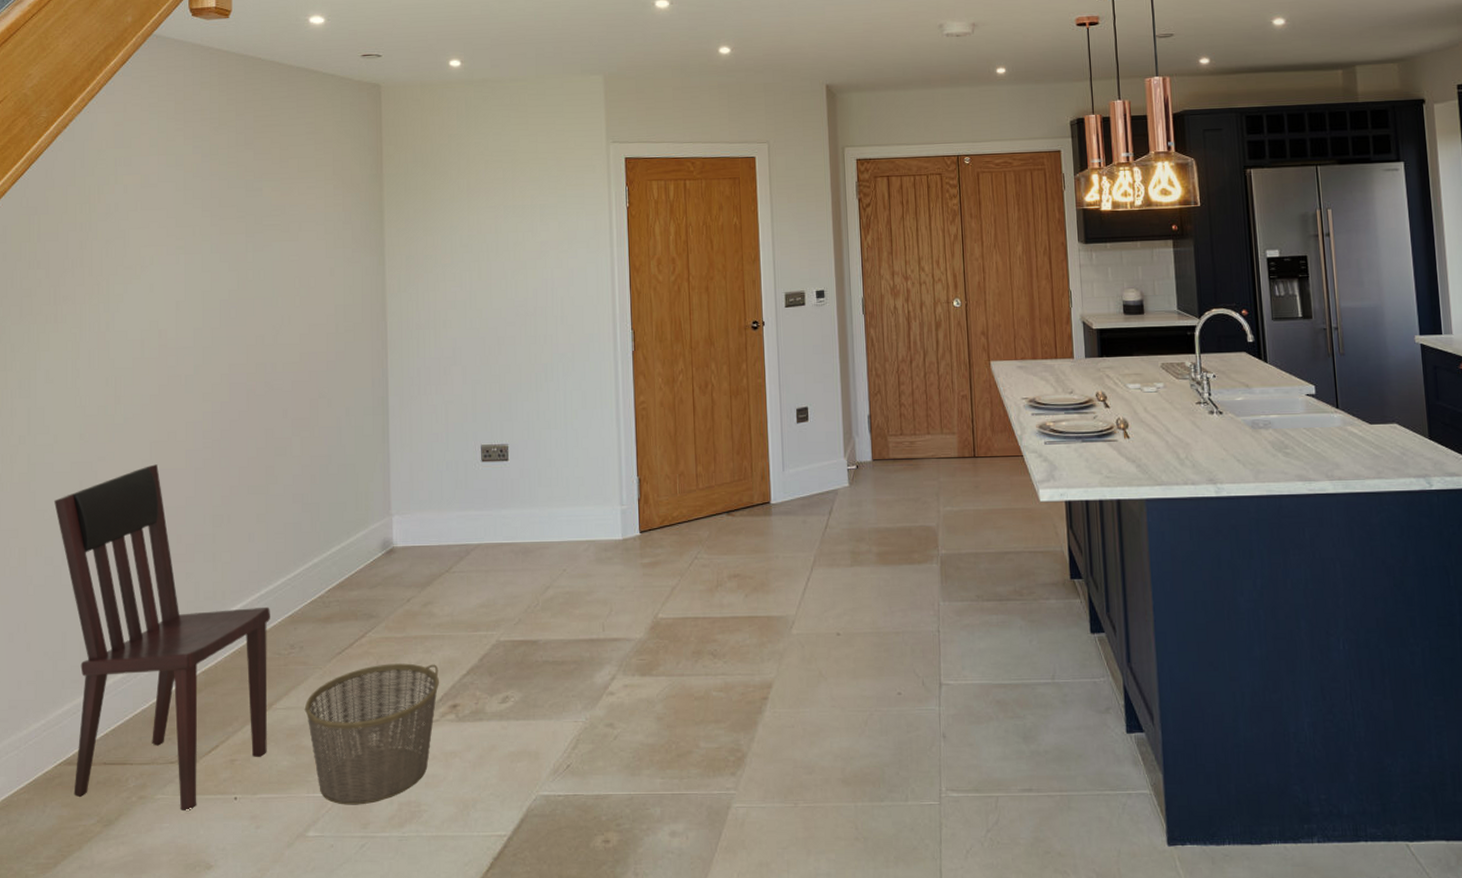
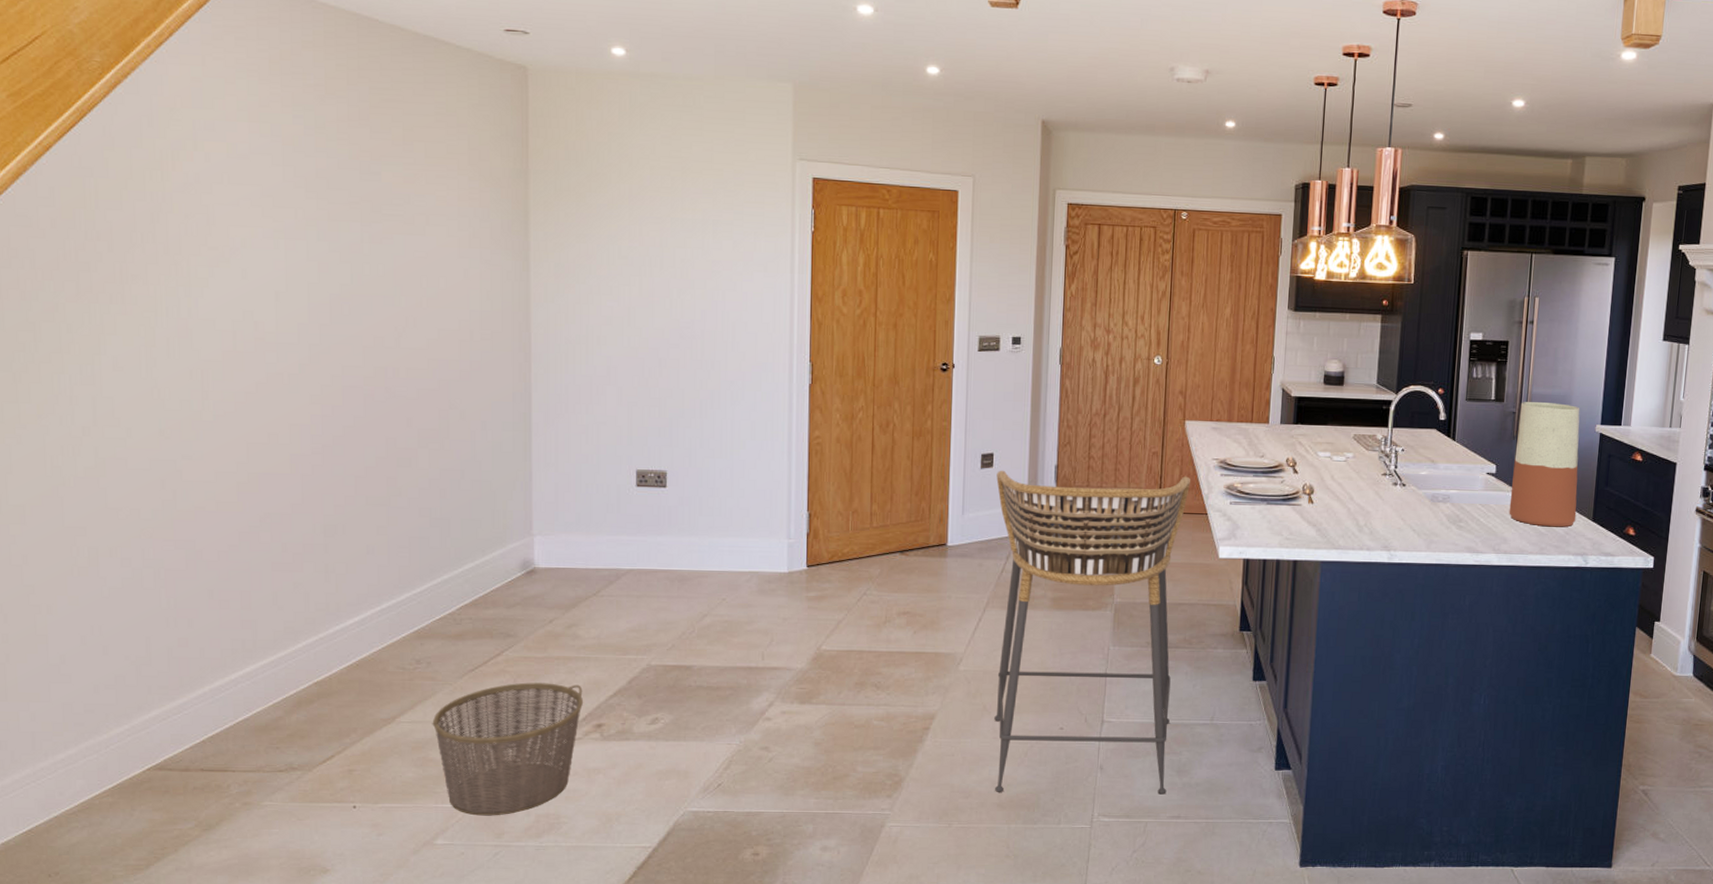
dining chair: present [54,464,270,810] -> none [130,467,393,817]
bar stool: none [812,418,1015,766] -> present [994,470,1191,795]
vase: none [1330,315,1411,448] -> present [1509,401,1580,527]

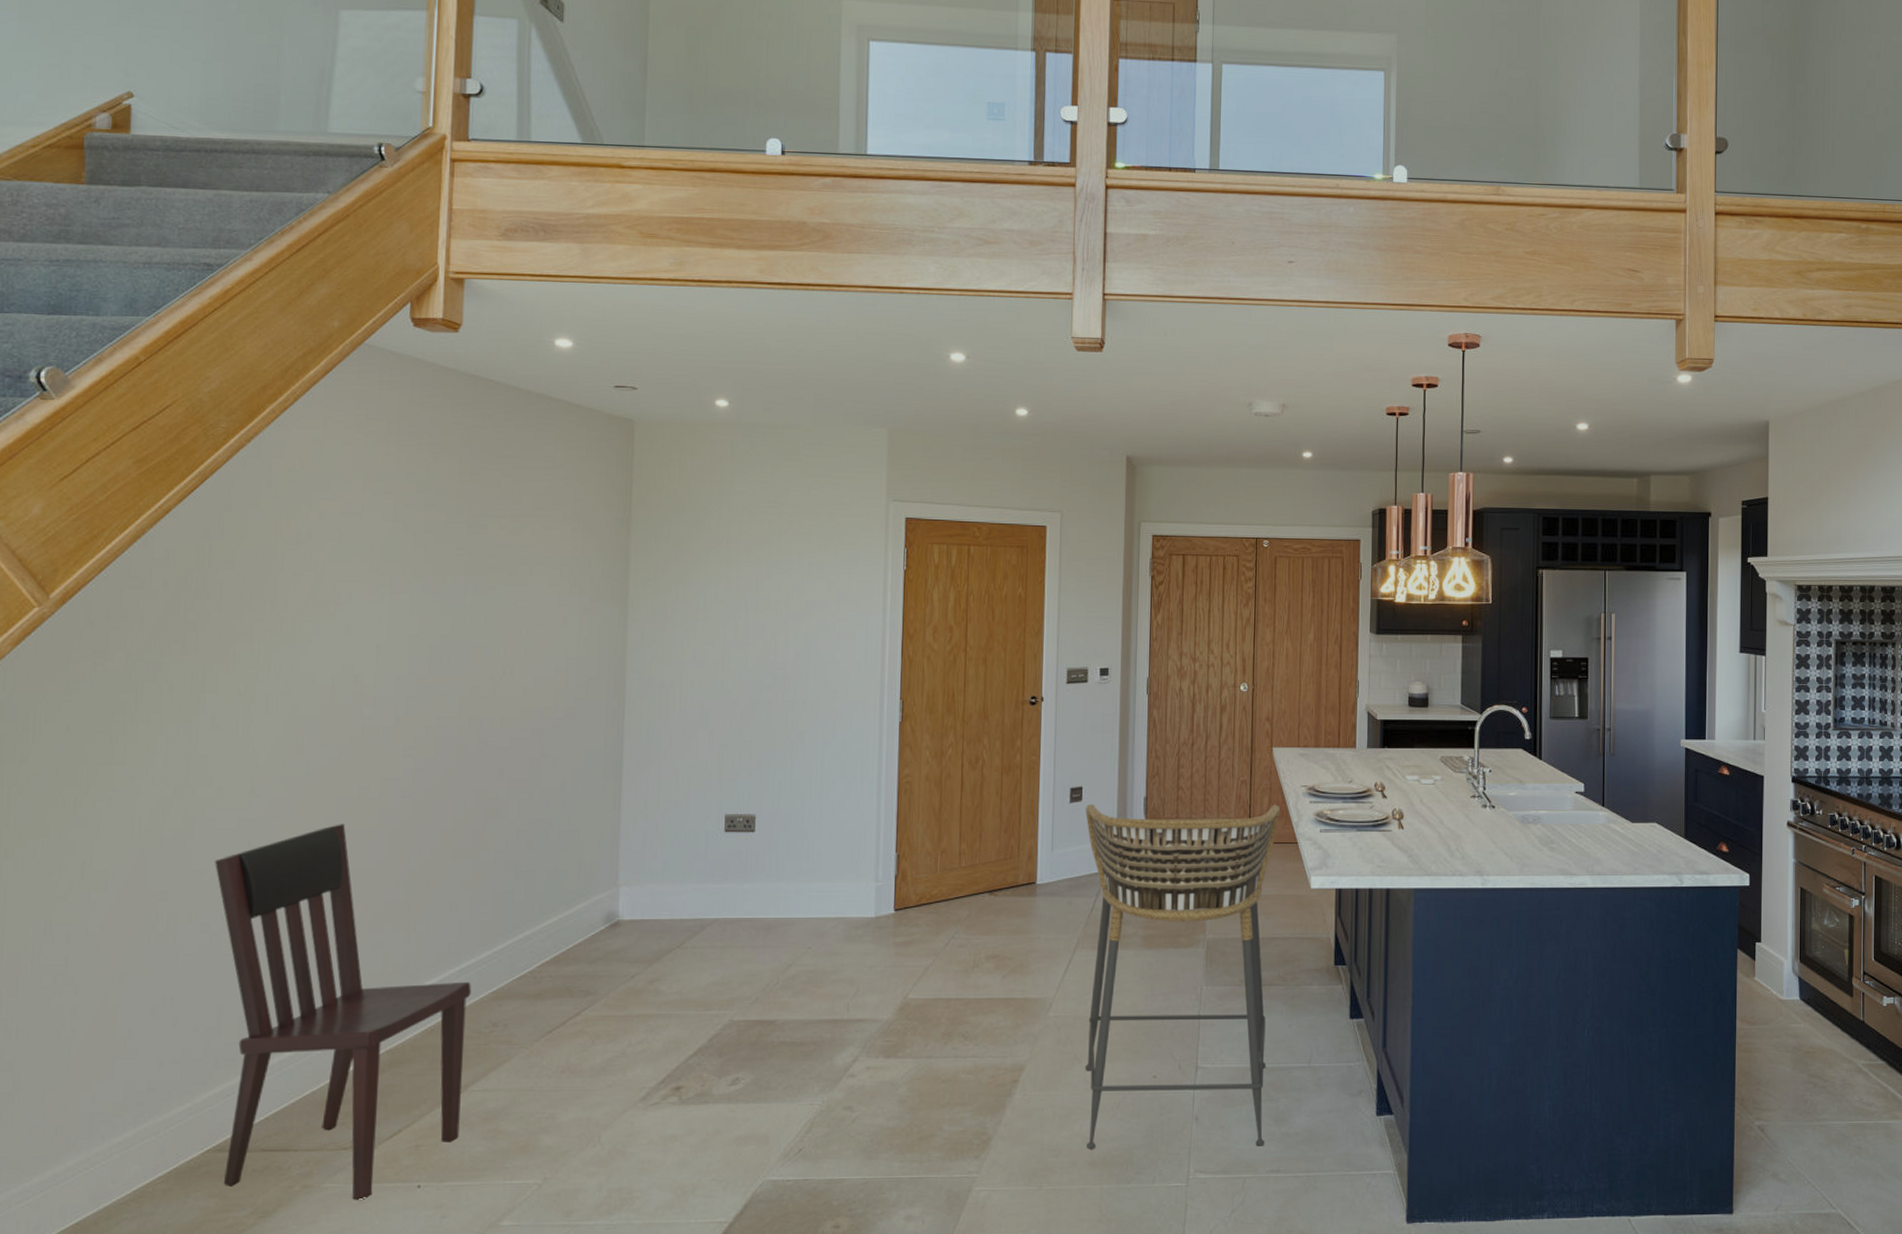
dining chair: none [130,467,393,817] -> present [215,824,471,1200]
basket: present [432,682,584,816] -> none [505,1043,663,1193]
vase: present [1509,401,1580,527] -> none [1600,717,1668,846]

